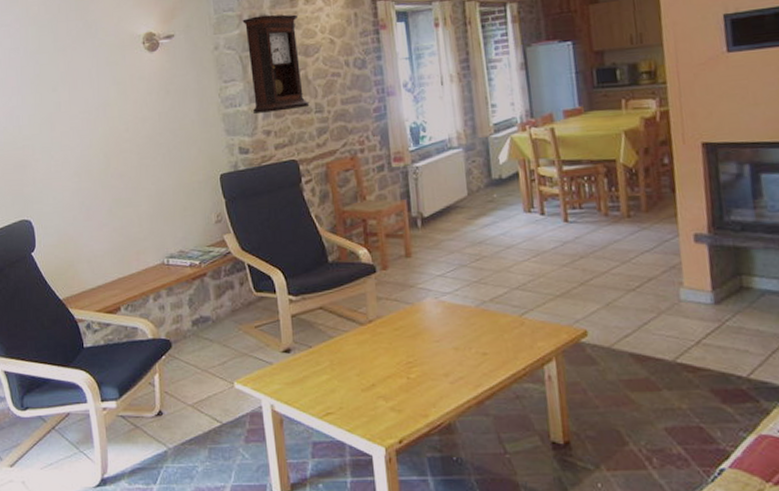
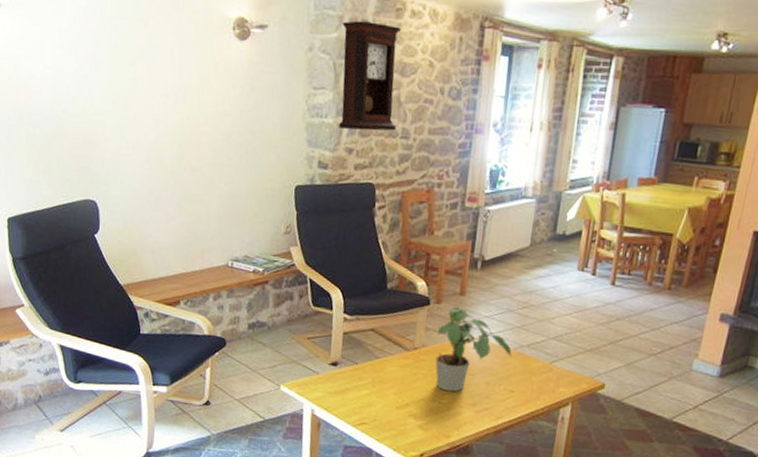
potted plant: none [389,271,476,364] -> present [435,307,512,392]

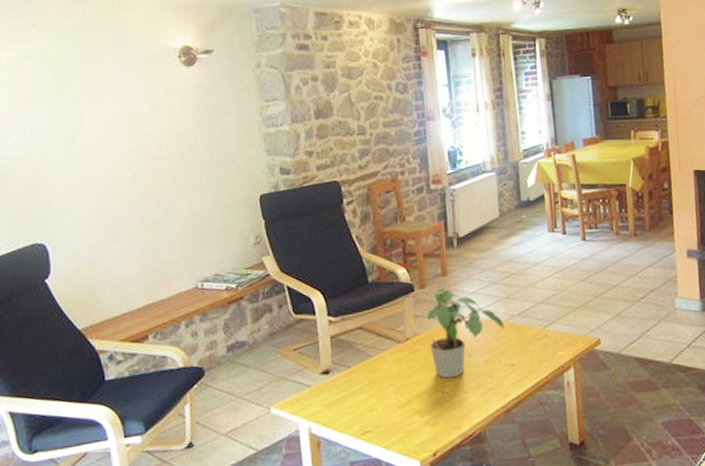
pendulum clock: present [338,20,402,131] -> none [286,35,352,134]

